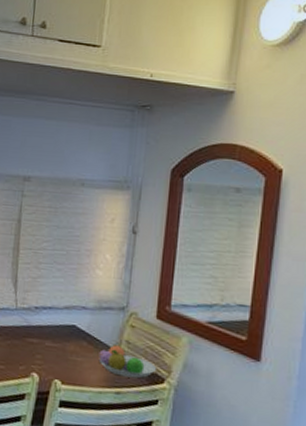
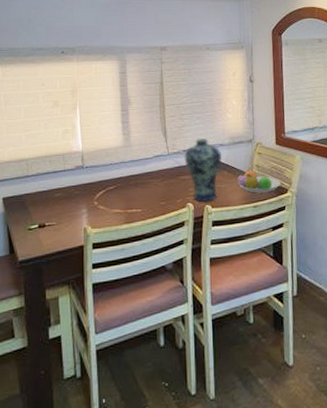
vase: none [34,294,83,376] -> present [184,138,221,202]

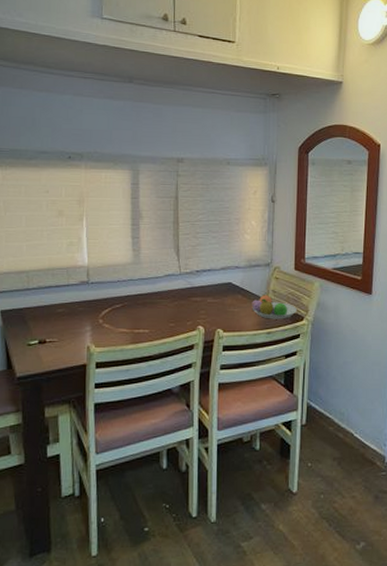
vase: present [184,138,221,202] -> none [197,258,236,325]

